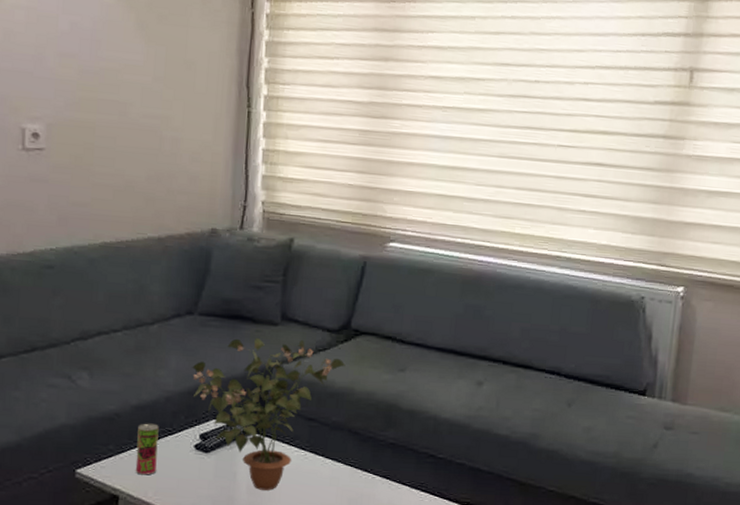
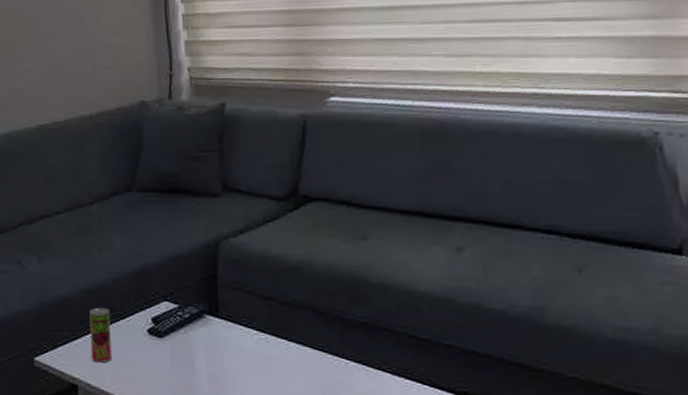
potted plant: present [192,337,346,490] -> none [136,210,298,379]

